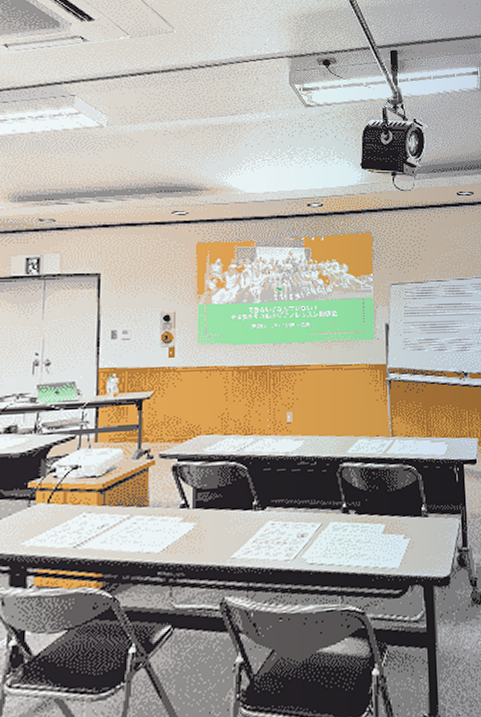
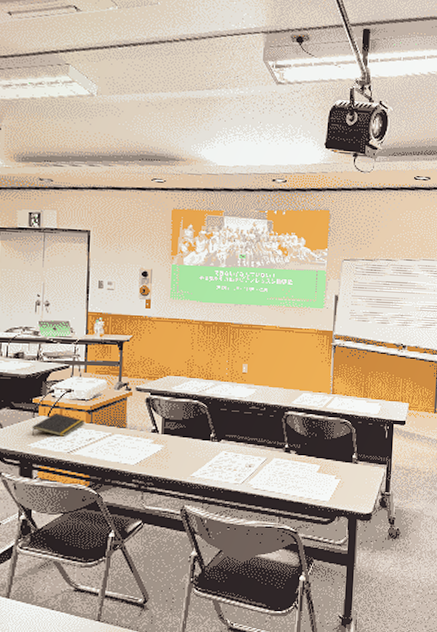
notepad: none [27,498,95,531] -> present [32,413,84,437]

